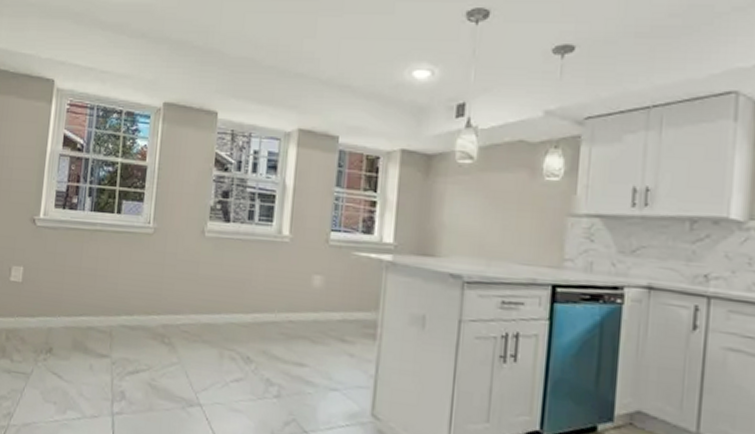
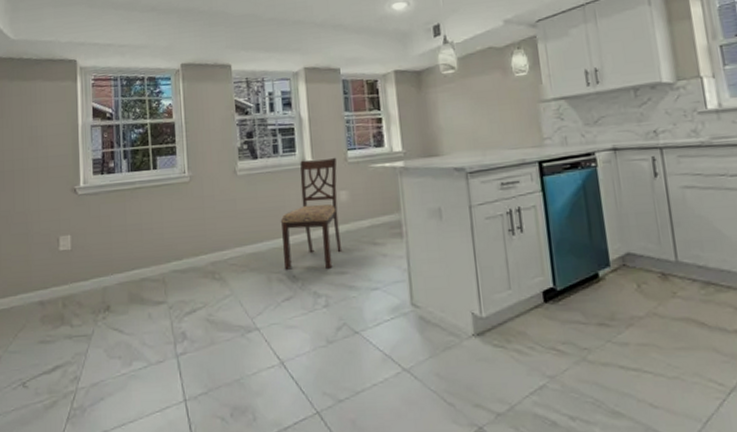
chair: none [238,233,318,359] -> present [280,157,343,270]

